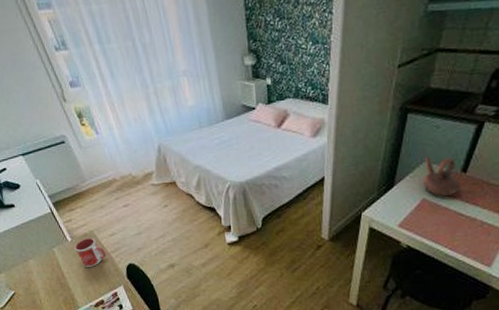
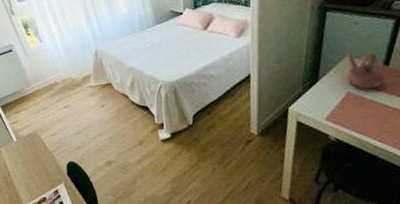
mug: present [75,238,107,267] -> none [20,138,49,166]

